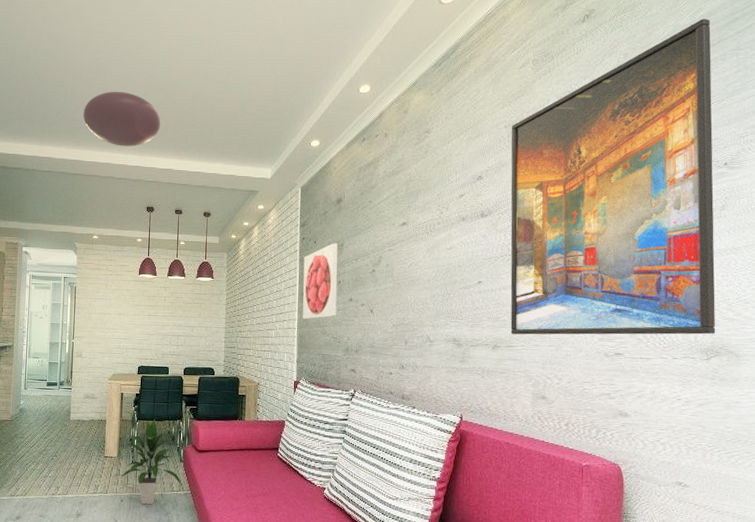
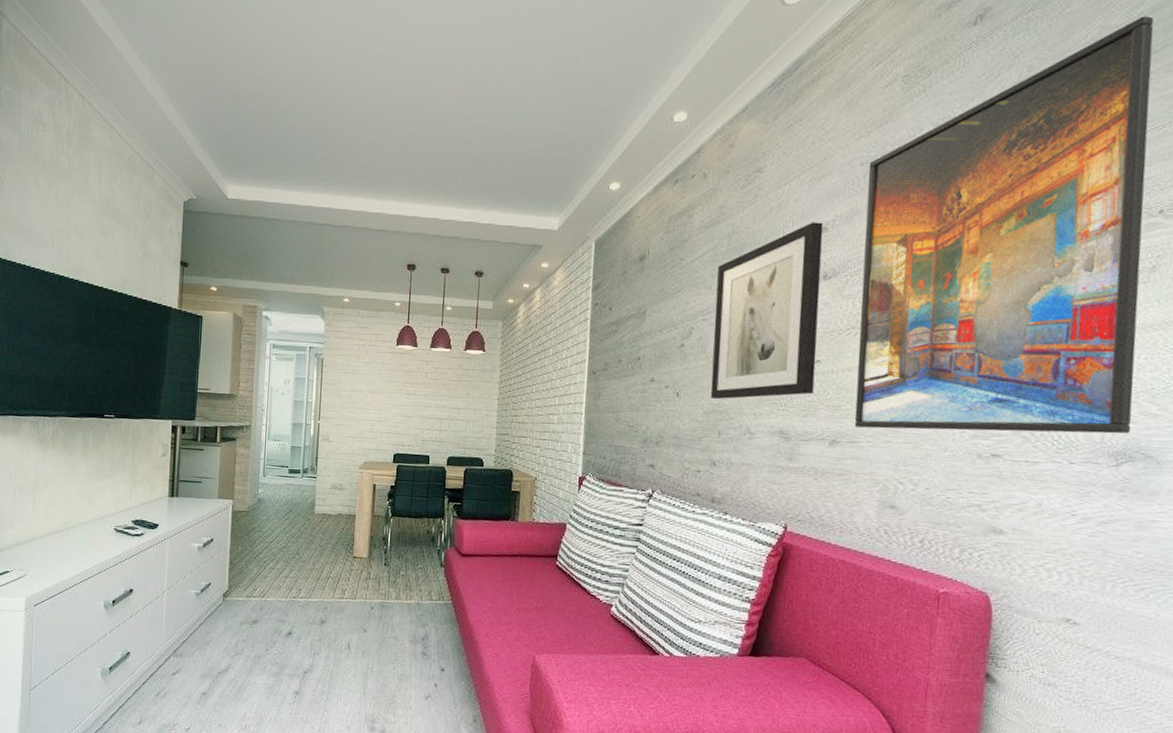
ceiling light: present [83,91,161,147] -> none [333,123,426,191]
indoor plant: present [121,419,182,505] -> none [371,516,443,615]
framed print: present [302,243,339,320] -> none [592,310,640,403]
wall art: none [397,172,479,314] -> present [710,222,824,399]

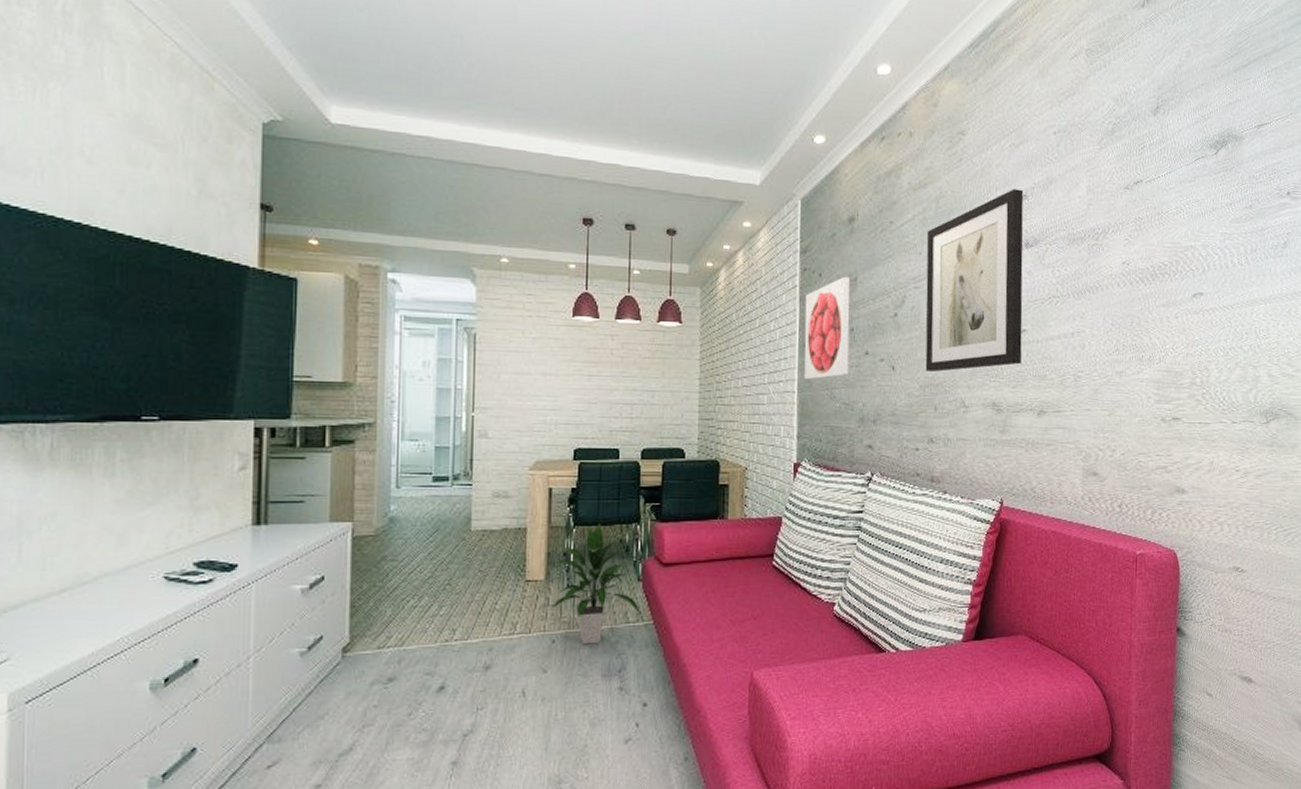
indoor plant: none [371,516,443,615] -> present [550,523,641,645]
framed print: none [592,310,640,403] -> present [804,276,851,380]
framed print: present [854,16,1154,434] -> none [1058,16,1276,397]

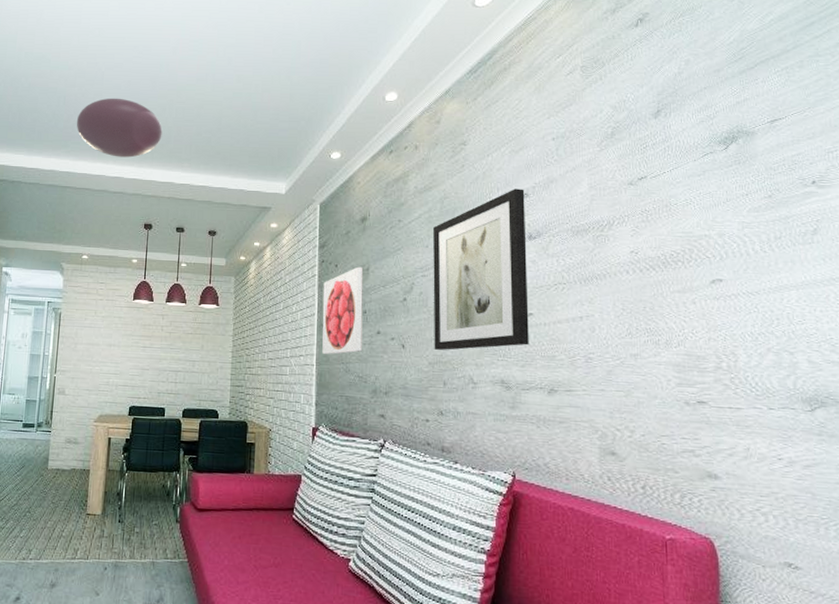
ceiling light: none [481,43,602,129] -> present [76,98,163,158]
indoor plant: present [550,523,641,645] -> none [105,469,178,575]

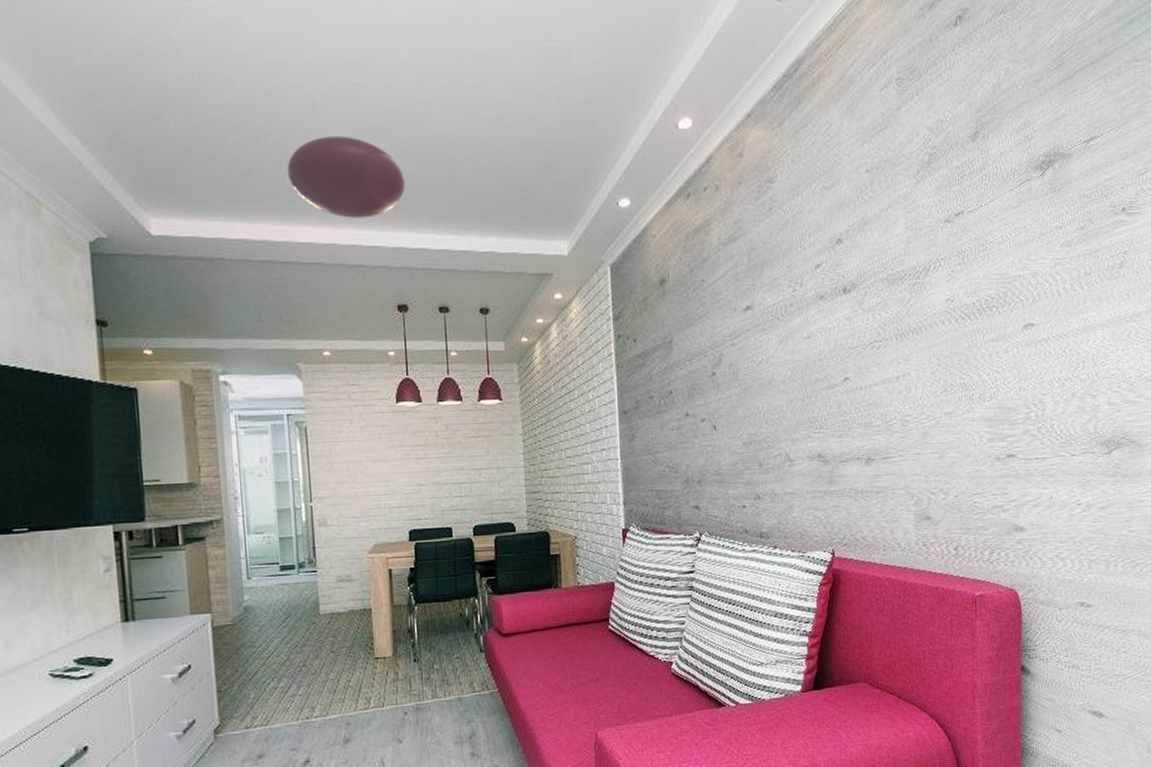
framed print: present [322,266,364,355] -> none [621,339,671,446]
wall art: present [433,188,529,350] -> none [741,233,845,428]

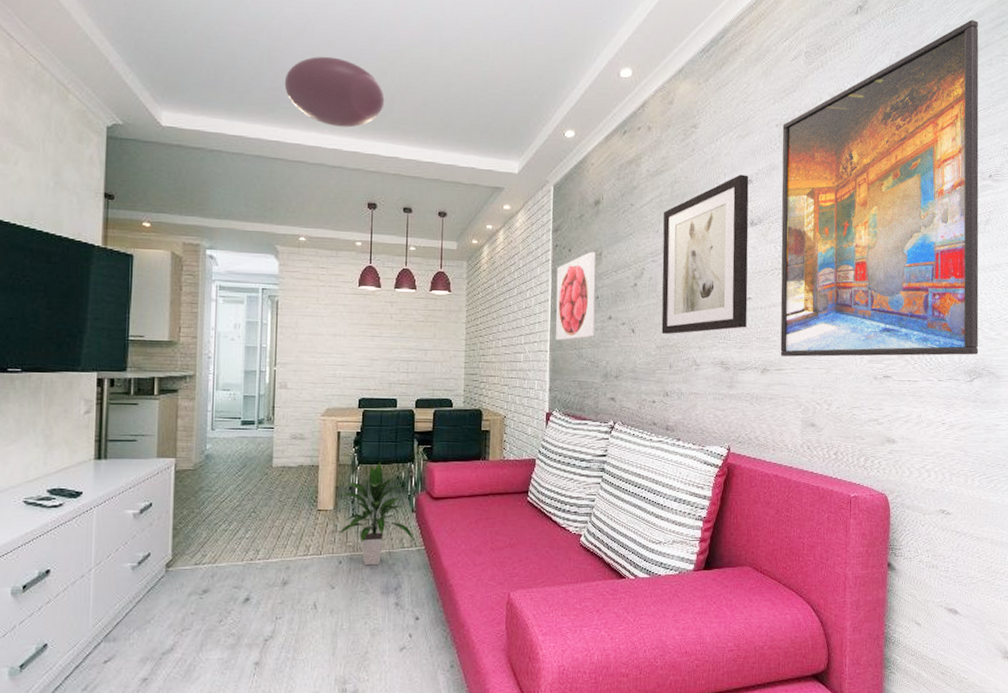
indoor plant: none [396,599,486,715] -> present [338,462,415,566]
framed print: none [621,339,671,446] -> present [555,251,597,341]
wall art: none [741,233,845,428] -> present [661,174,749,334]
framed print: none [874,20,1117,442] -> present [780,20,979,357]

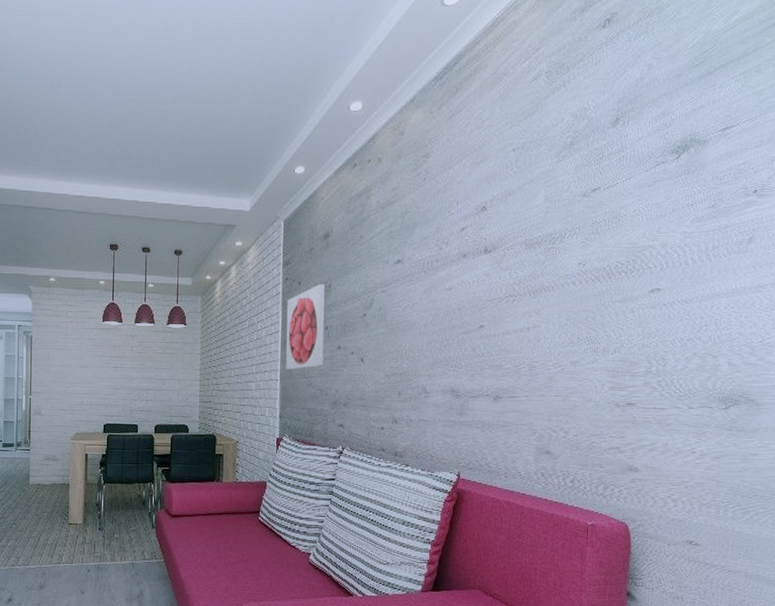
ceiling light: present [284,56,385,128] -> none [34,110,124,175]
indoor plant: present [338,462,415,566] -> none [87,482,155,575]
wall art: present [661,174,749,334] -> none [390,202,483,363]
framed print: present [780,20,979,357] -> none [514,23,746,384]

